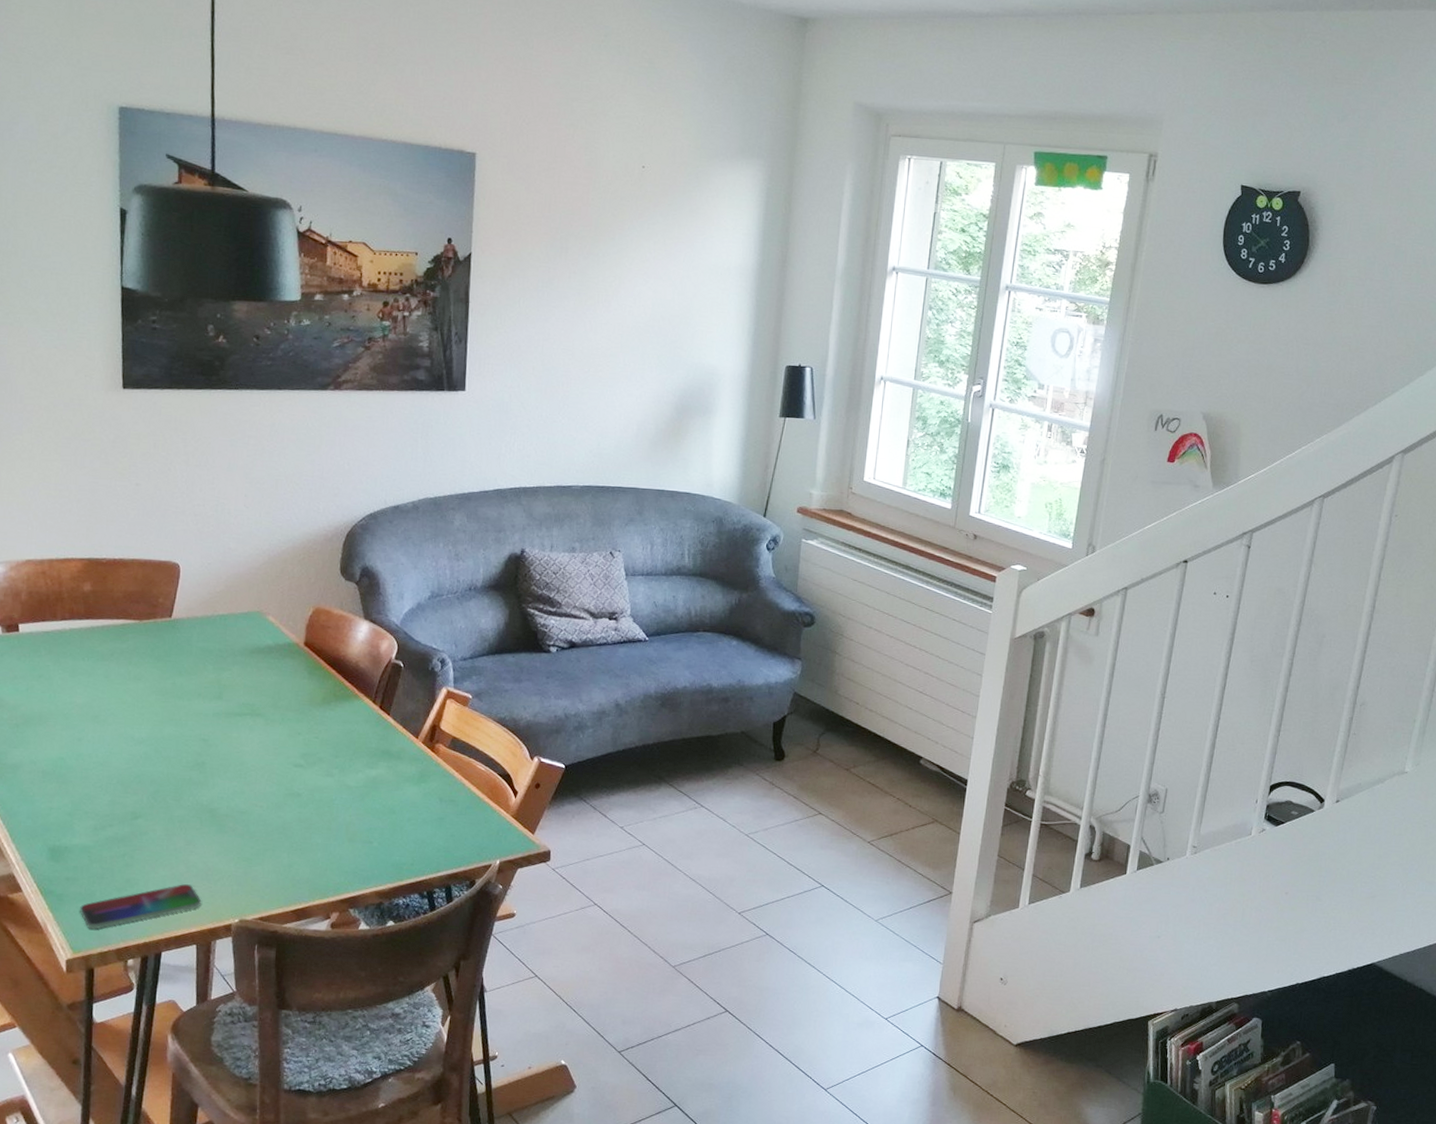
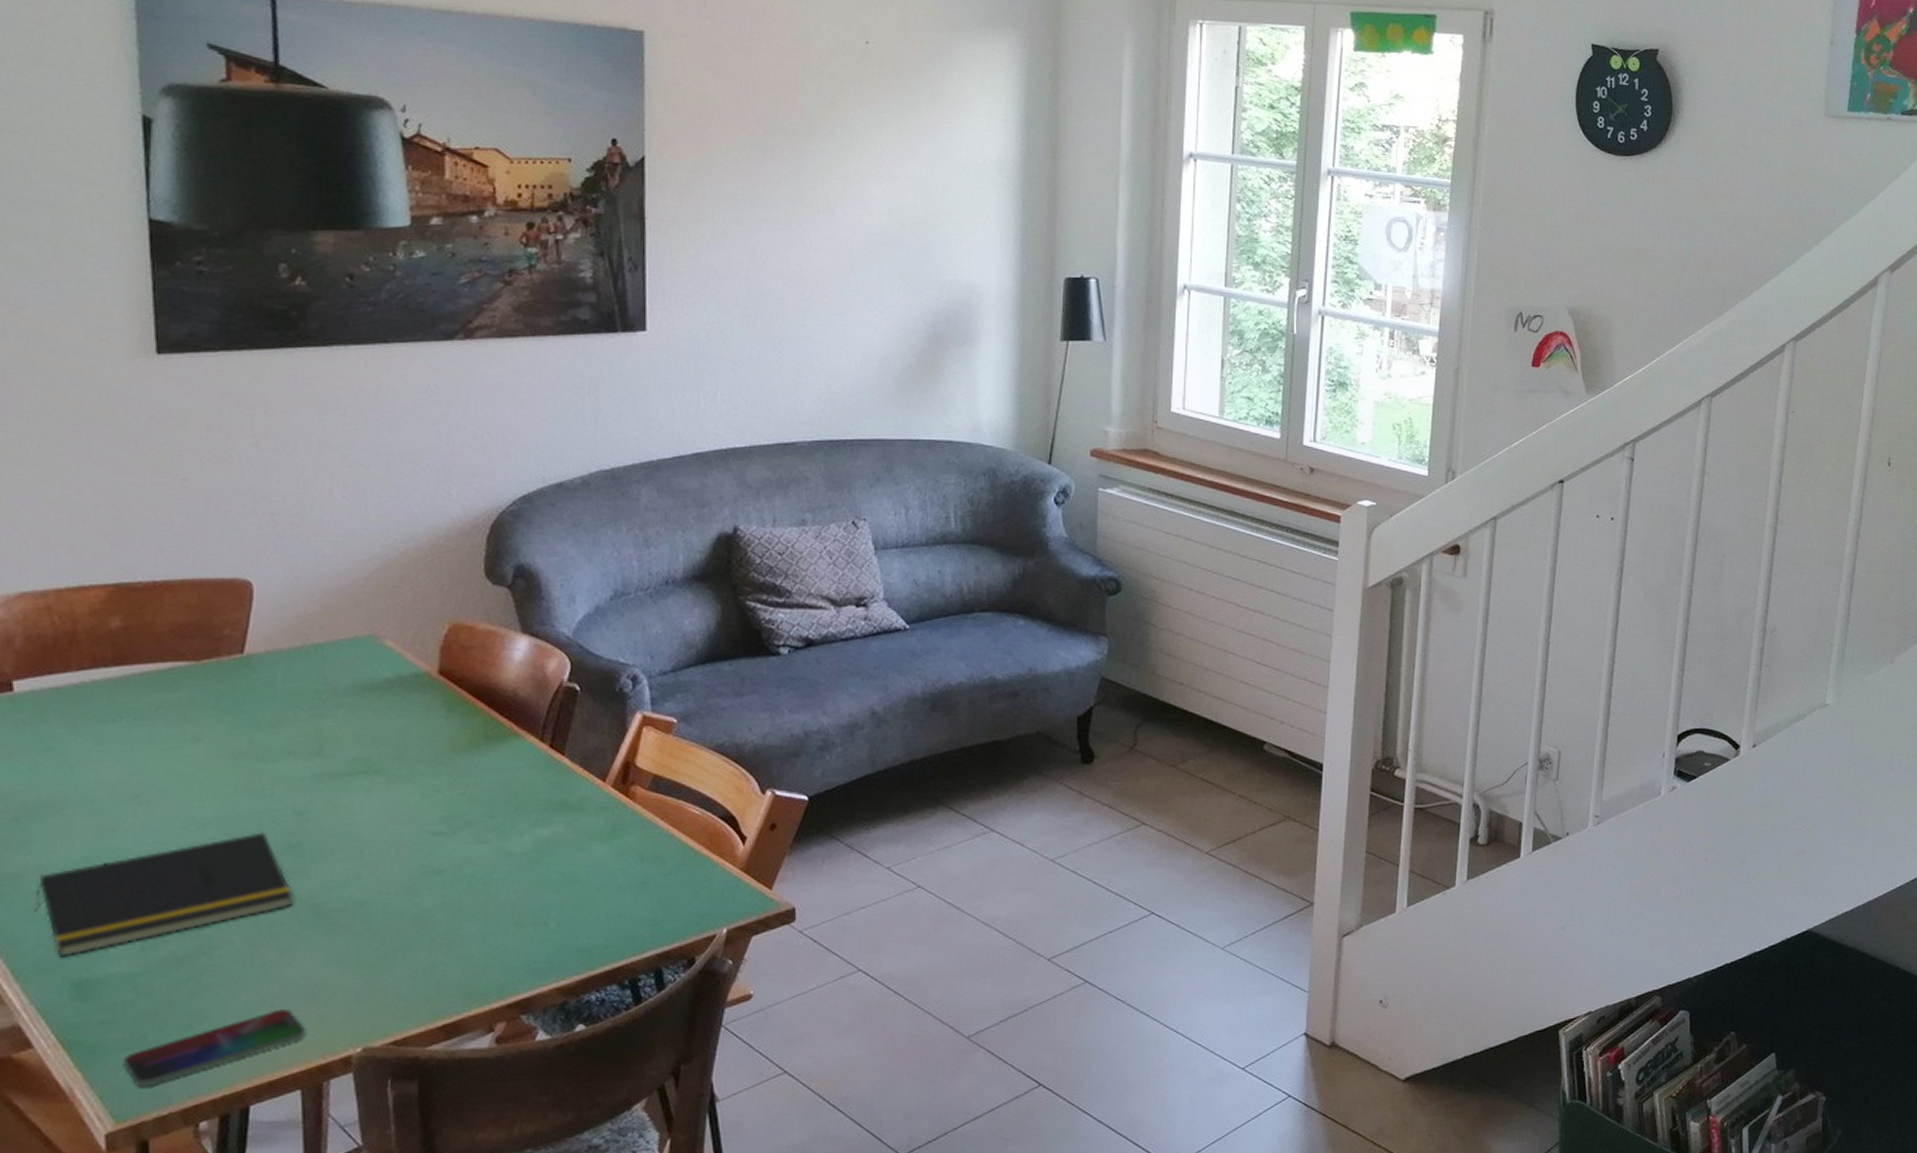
notepad: none [27,751,198,829] -> present [34,832,294,957]

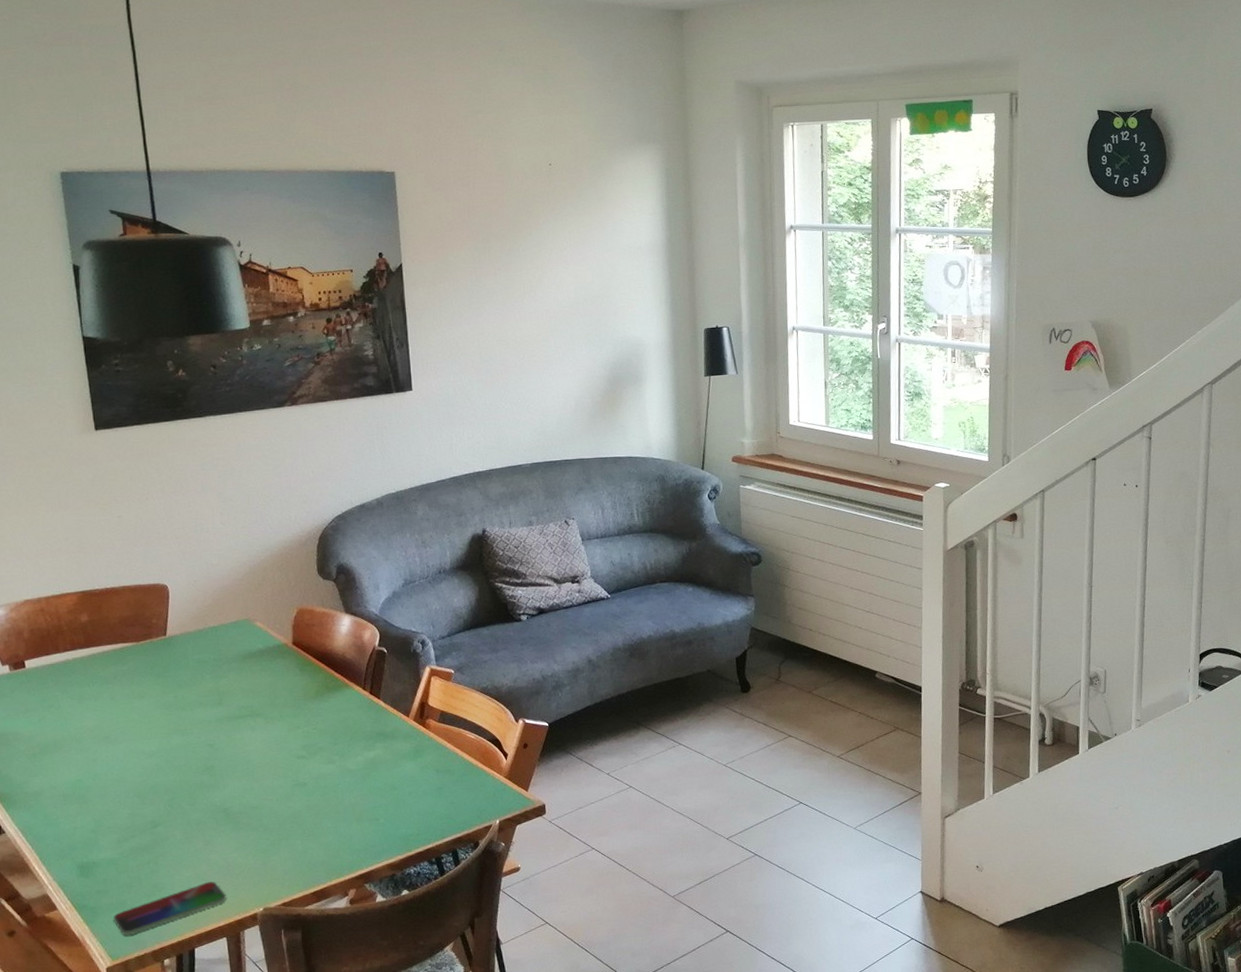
notepad: present [34,832,294,957] -> none [51,759,212,848]

